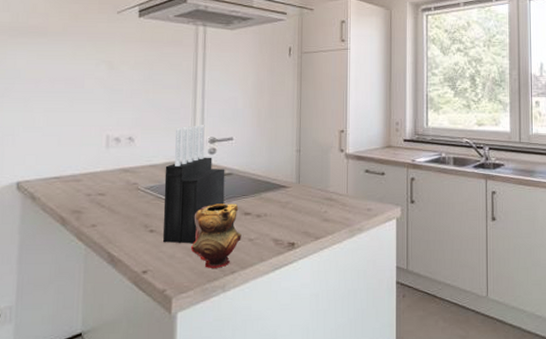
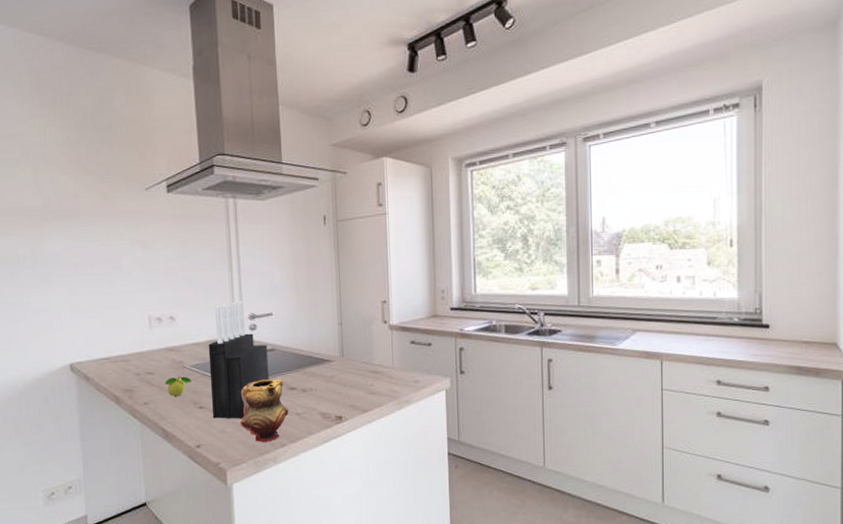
lemon: none [115,197,145,219] -> present [164,375,192,396]

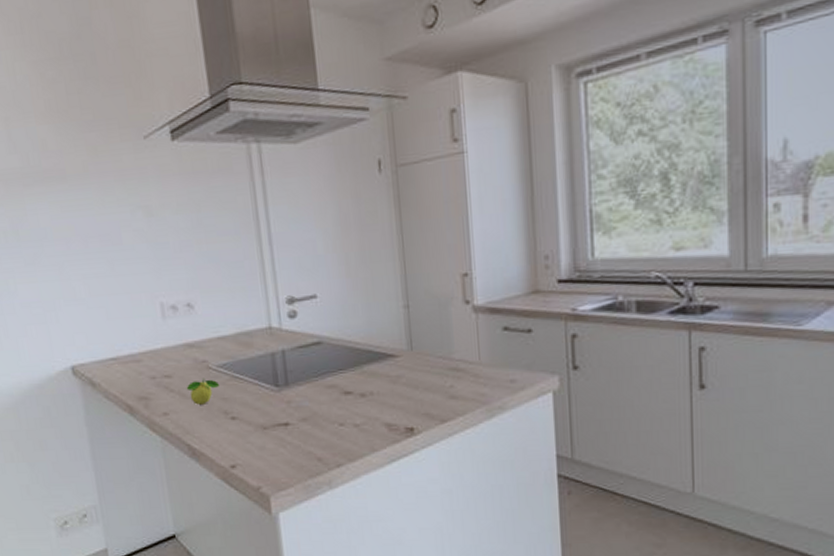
knife block: present [208,301,269,419] -> none [237,280,317,433]
teapot: present [239,379,289,442] -> none [281,380,344,461]

